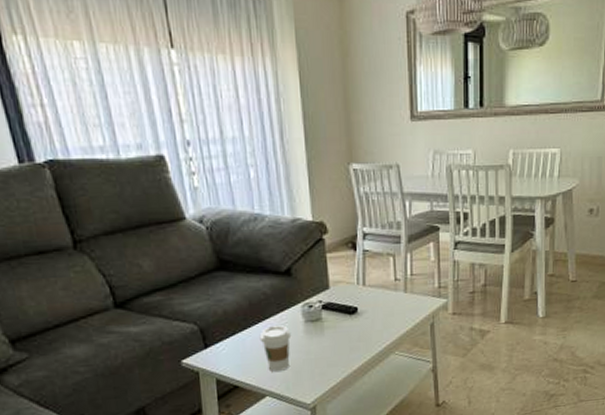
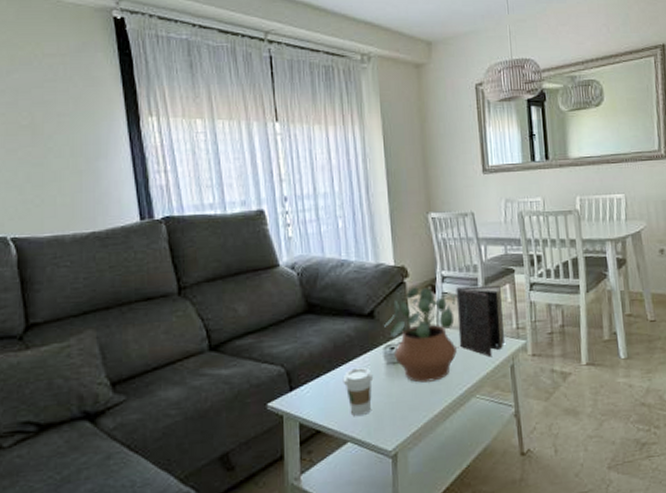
potted plant: none [302,244,377,340] -> present [384,287,457,383]
book: none [377,243,425,316] -> present [456,285,504,358]

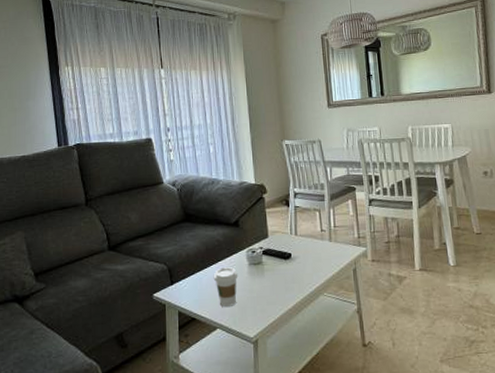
potted plant: present [384,287,457,383] -> none [247,201,307,281]
book: present [456,285,504,358] -> none [306,200,348,262]

